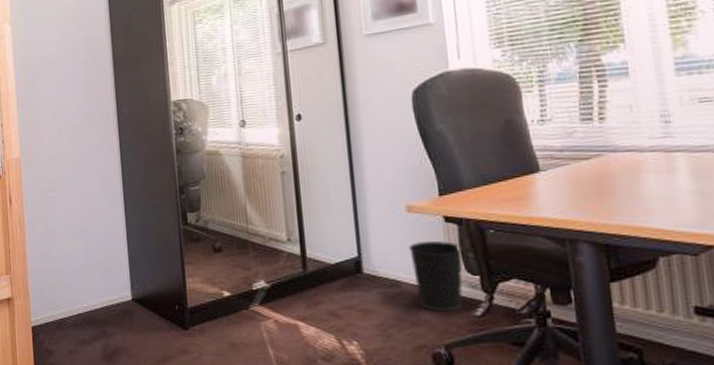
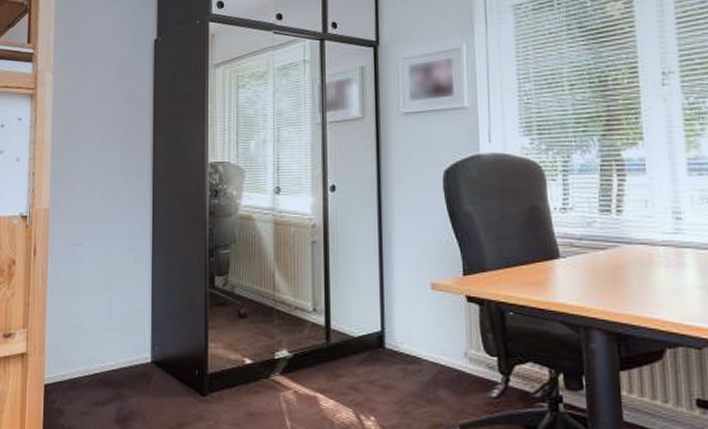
wastebasket: present [409,241,463,312] -> none [431,320,482,392]

